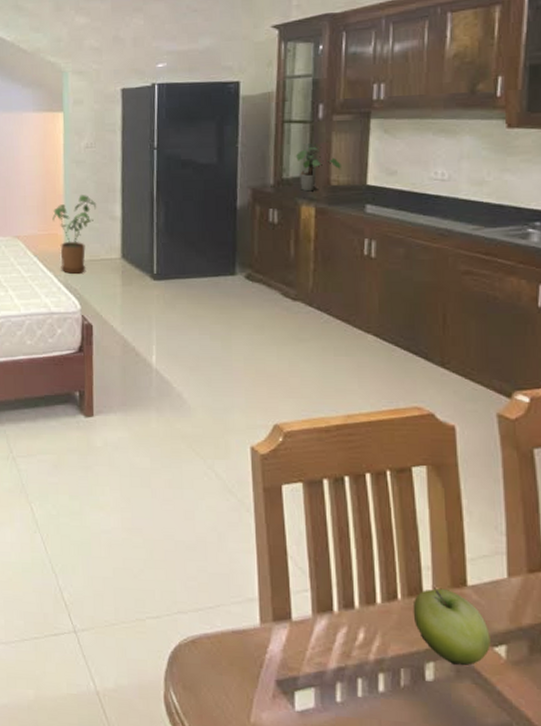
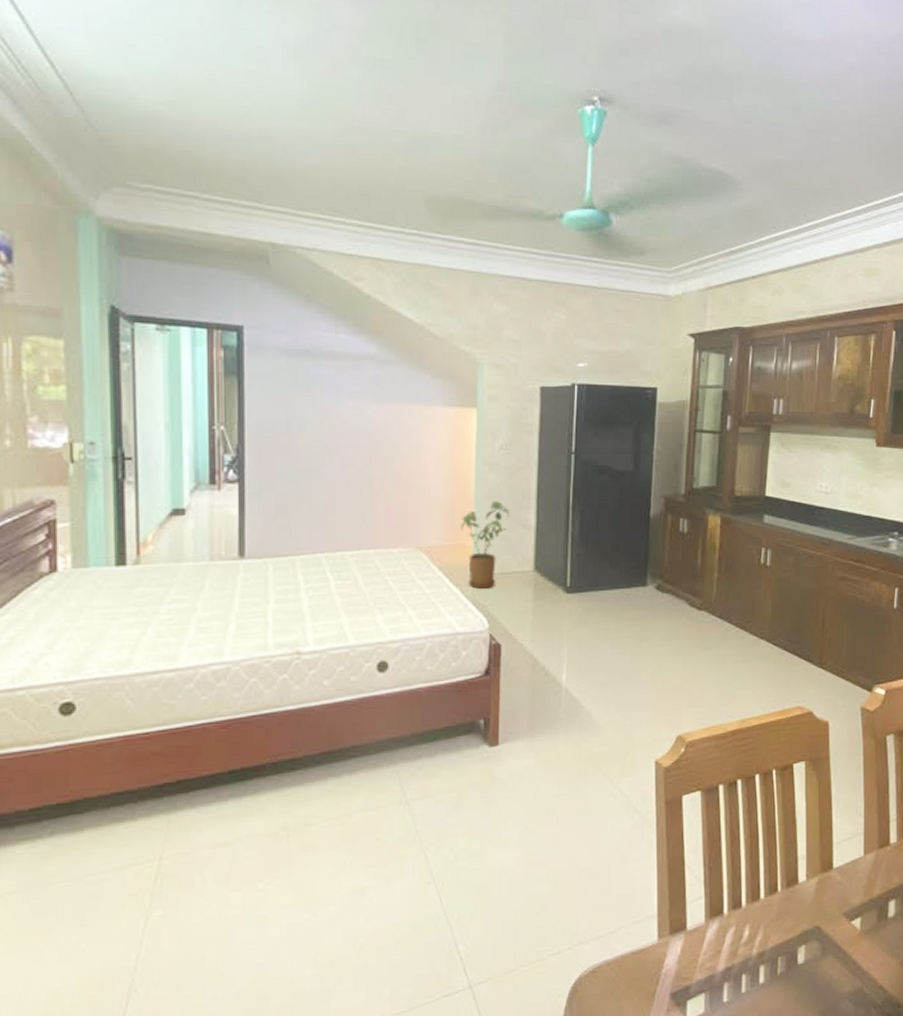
potted plant: present [295,144,341,192] -> none [705,455,745,502]
fruit: present [412,588,491,665] -> none [790,874,849,944]

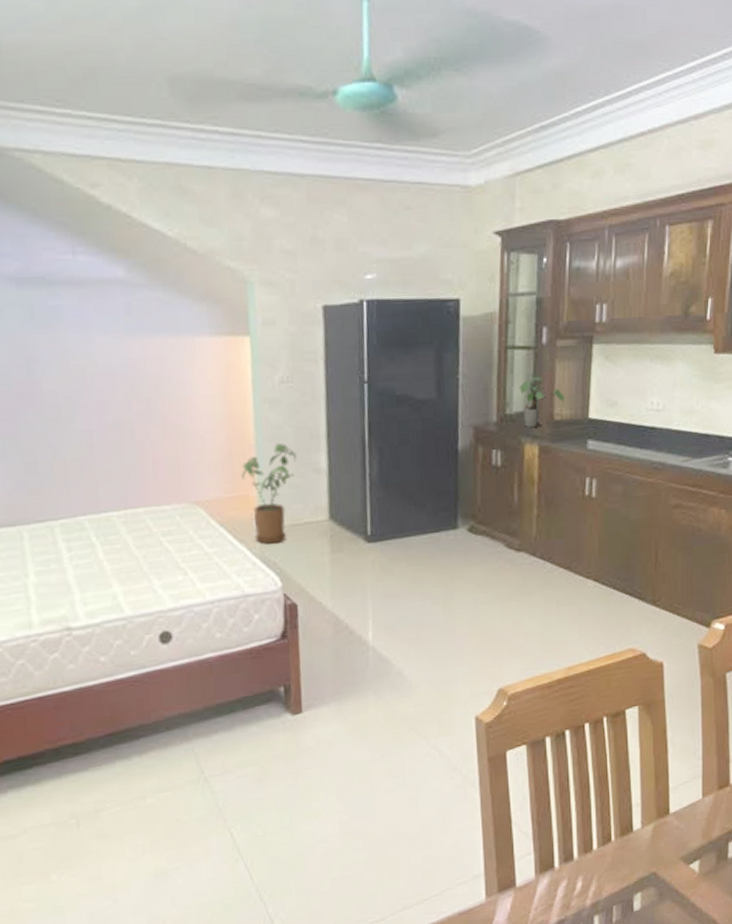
potted plant: none [705,455,745,502] -> present [518,374,565,428]

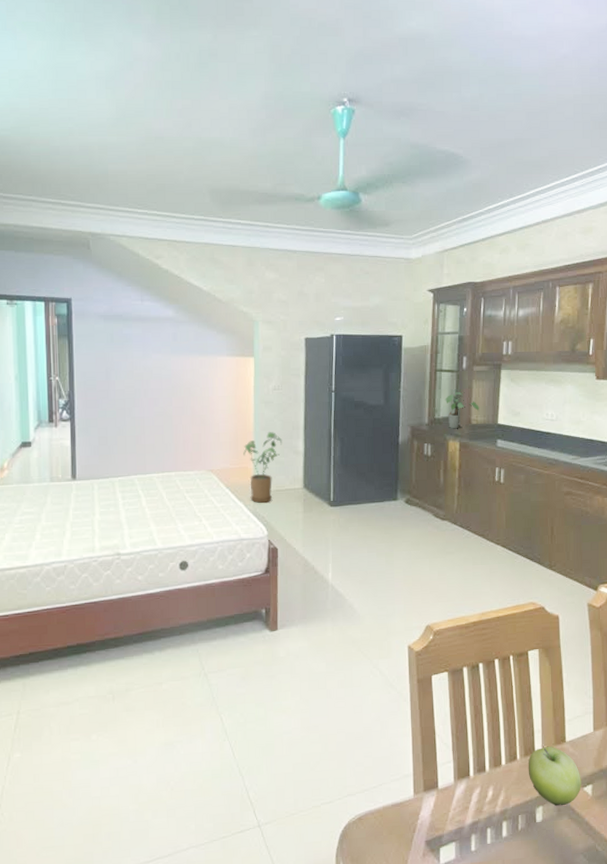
fruit: none [624,821,687,890] -> present [528,746,581,806]

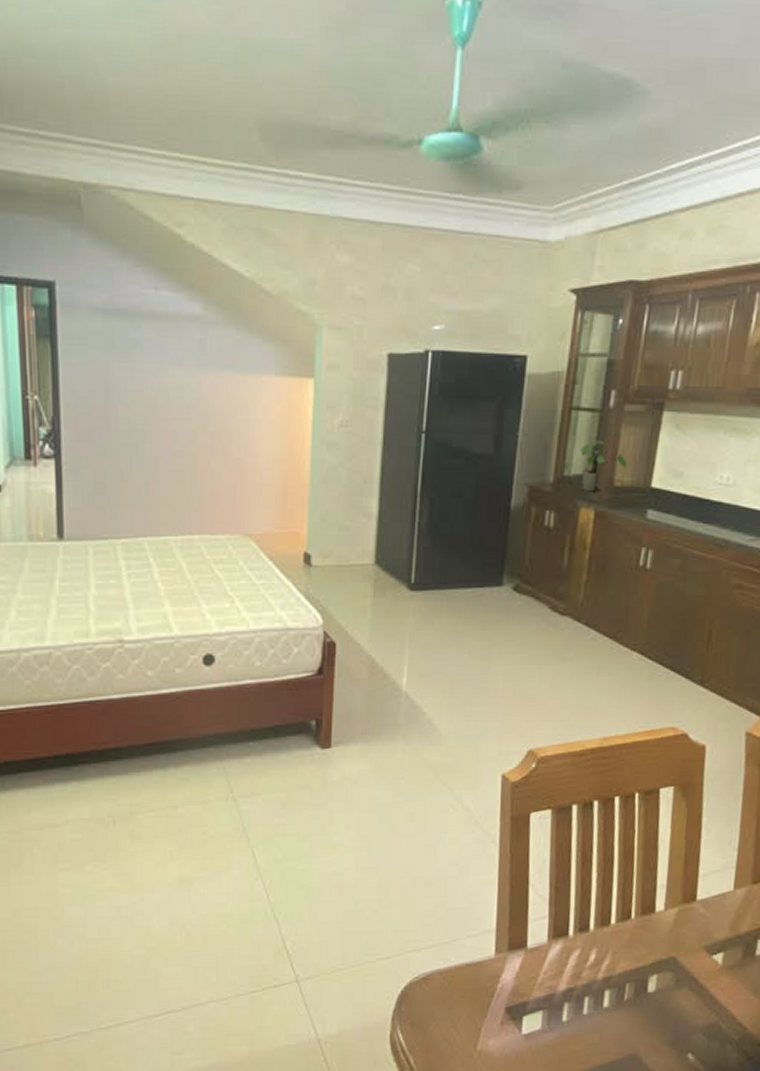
house plant: present [243,432,283,503] -> none [294,485,349,582]
fruit: present [528,746,581,806] -> none [643,904,711,975]

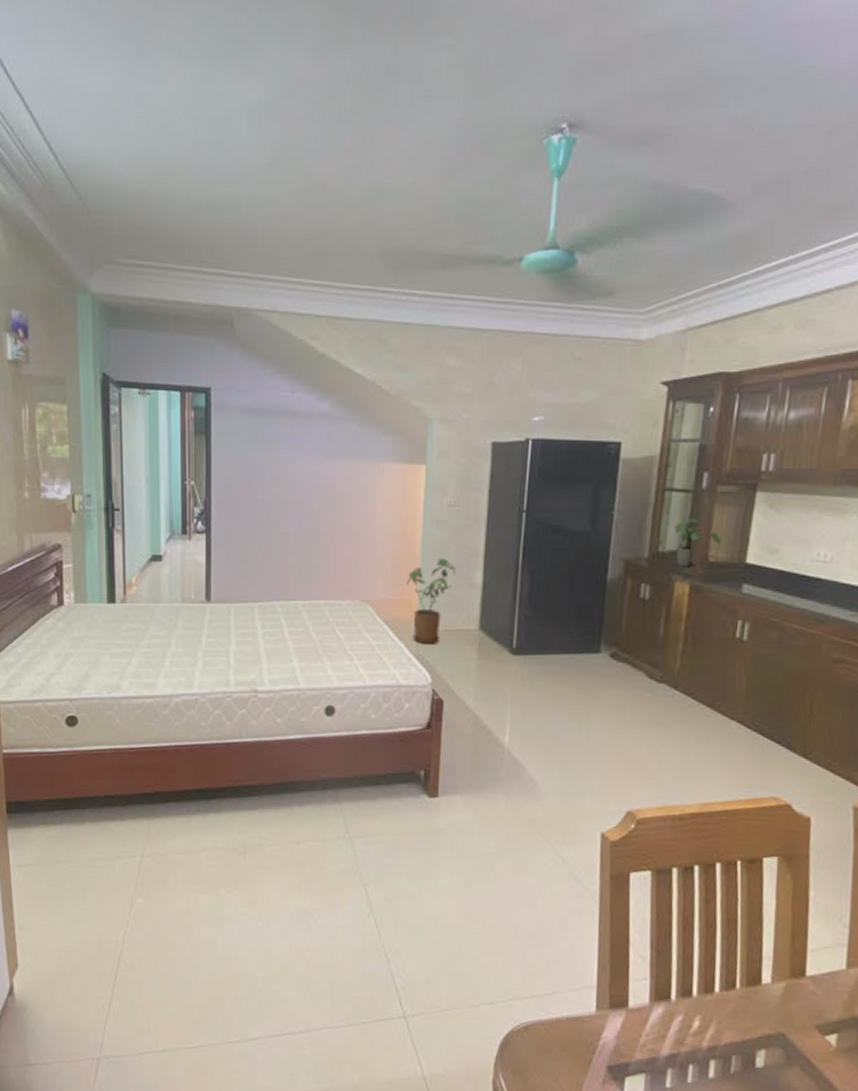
house plant: none [294,485,349,582] -> present [406,558,456,644]

